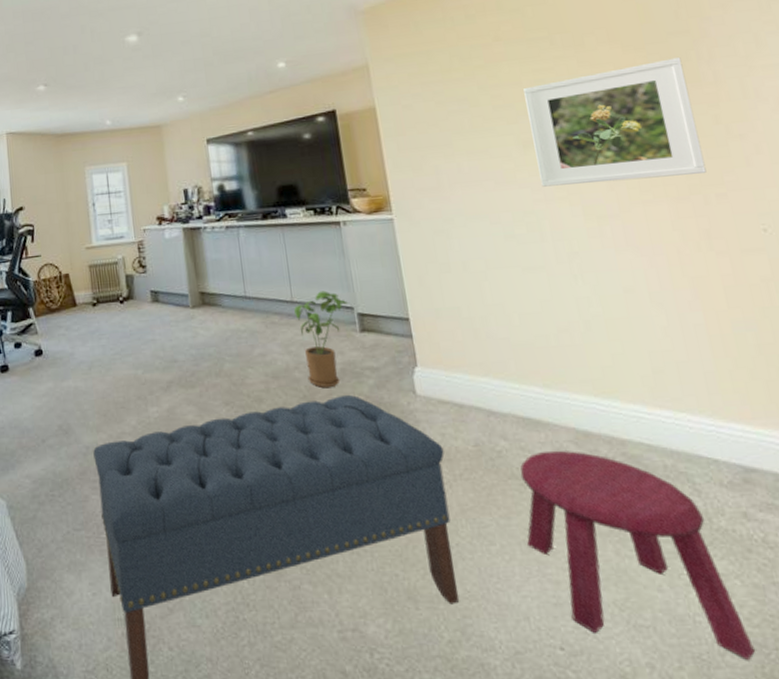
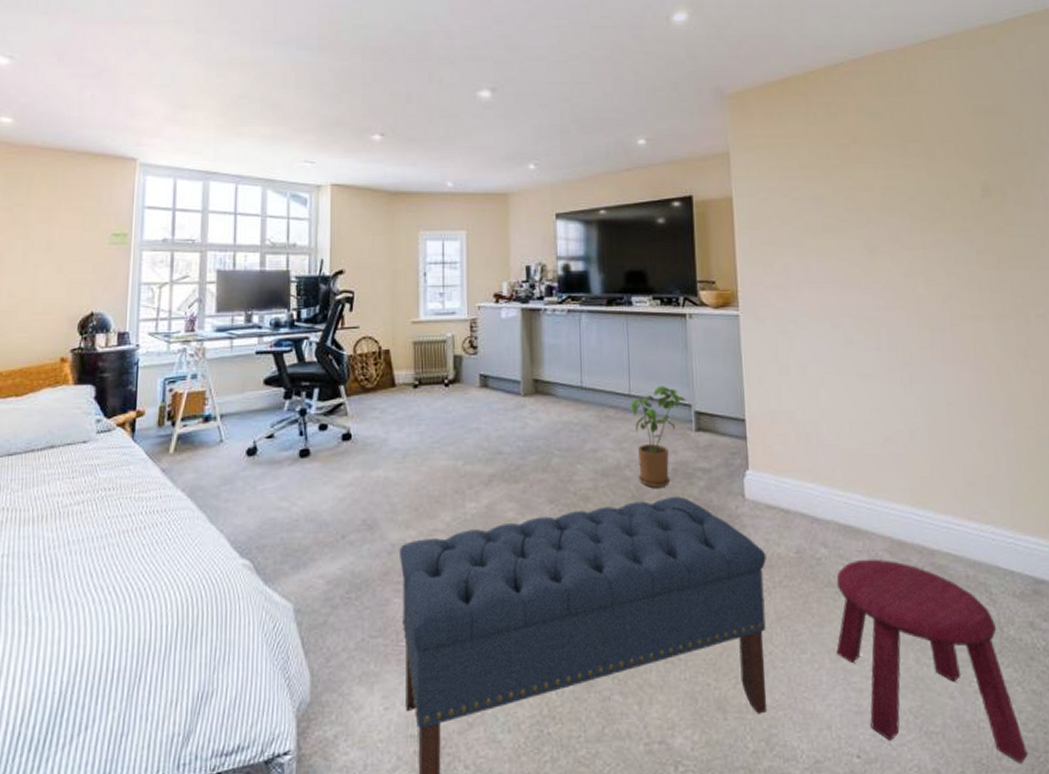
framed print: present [523,57,707,187] -> none [875,179,1030,295]

